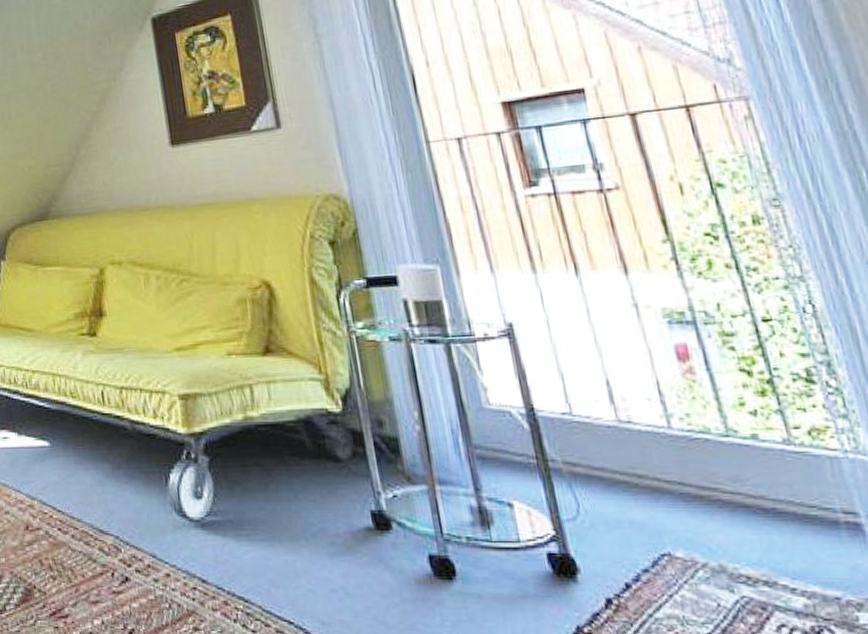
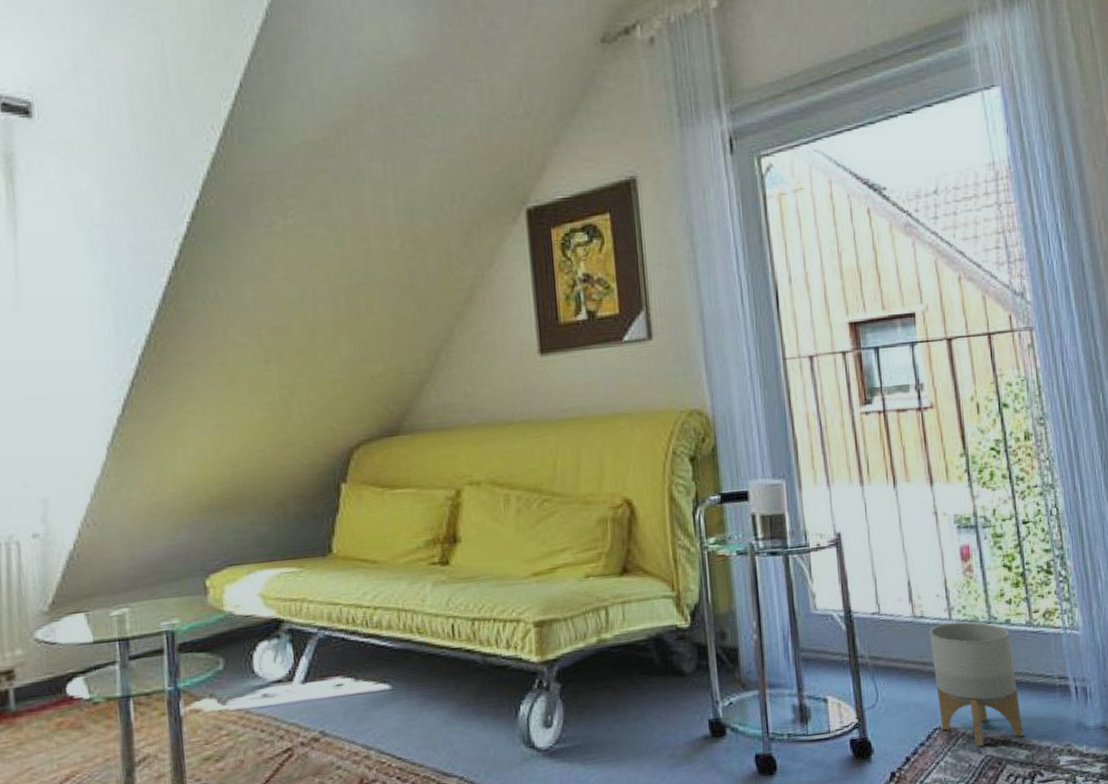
planter: none [642,431,796,583] -> present [930,621,1023,747]

